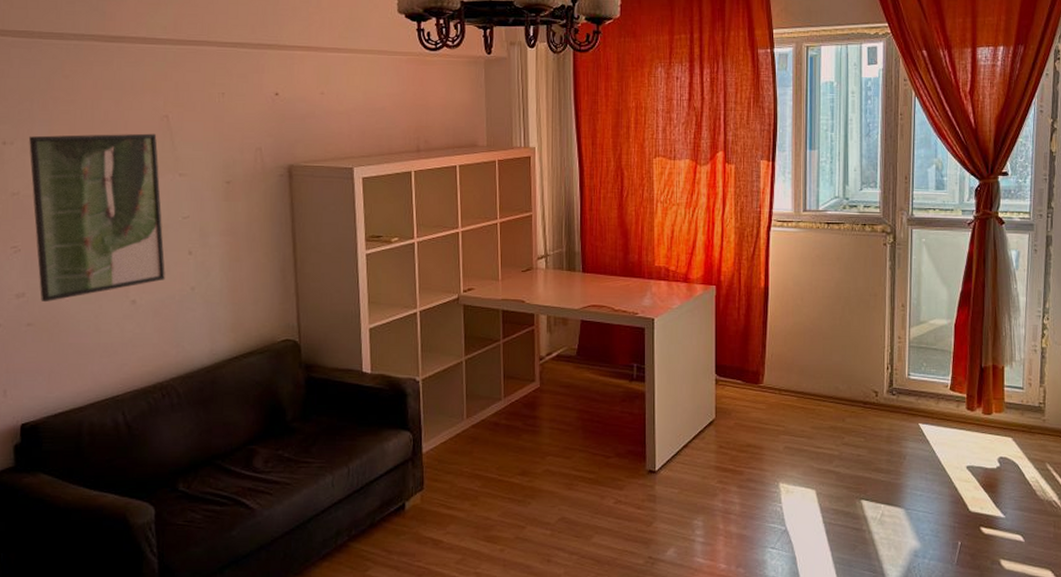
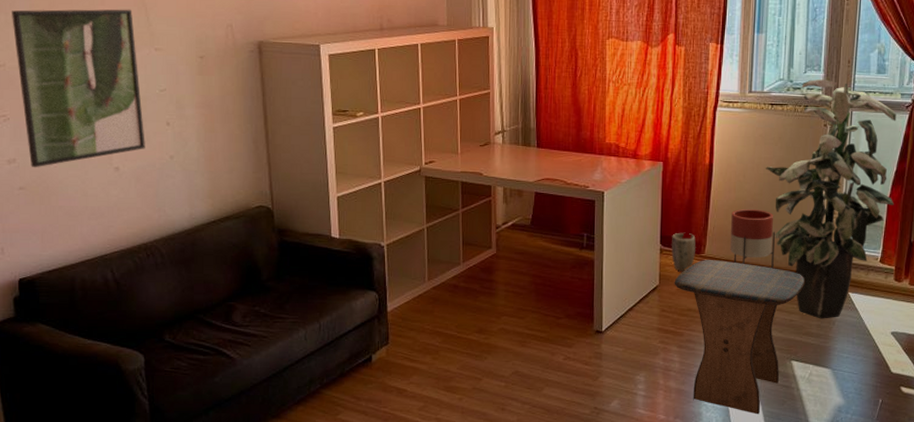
plant pot: none [728,362,753,403] -> present [671,233,696,271]
stool: none [731,390,871,562] -> present [674,260,805,415]
planter: none [789,334,837,399] -> present [729,208,775,269]
indoor plant: none [824,197,962,453] -> present [766,79,897,319]

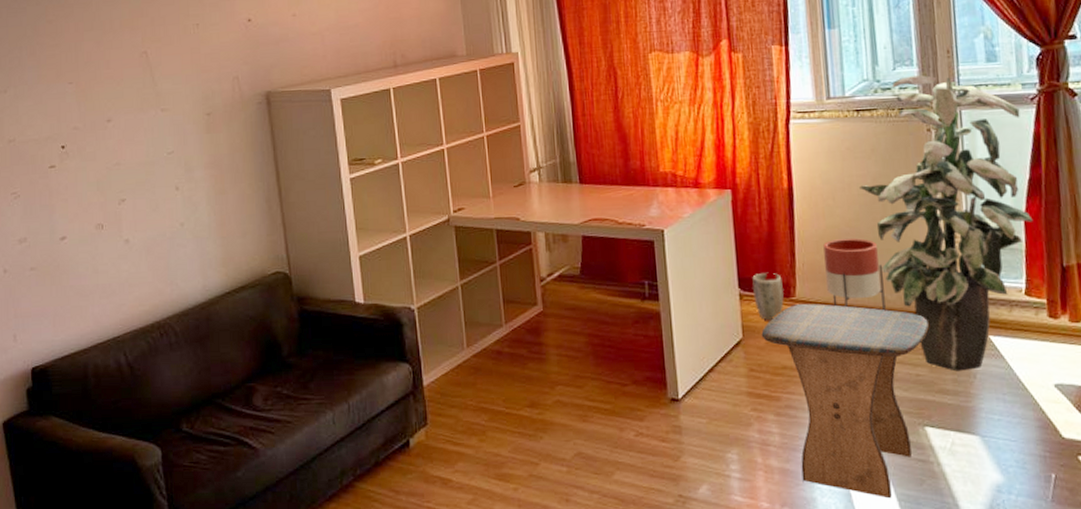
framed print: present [11,9,145,168] -> none [20,70,155,246]

